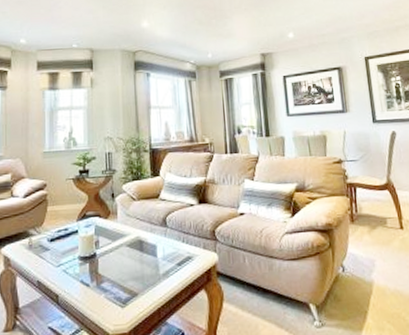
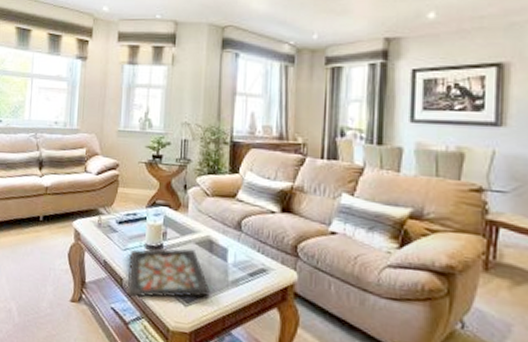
decorative tray: none [63,252,144,312] -> present [126,248,210,298]

